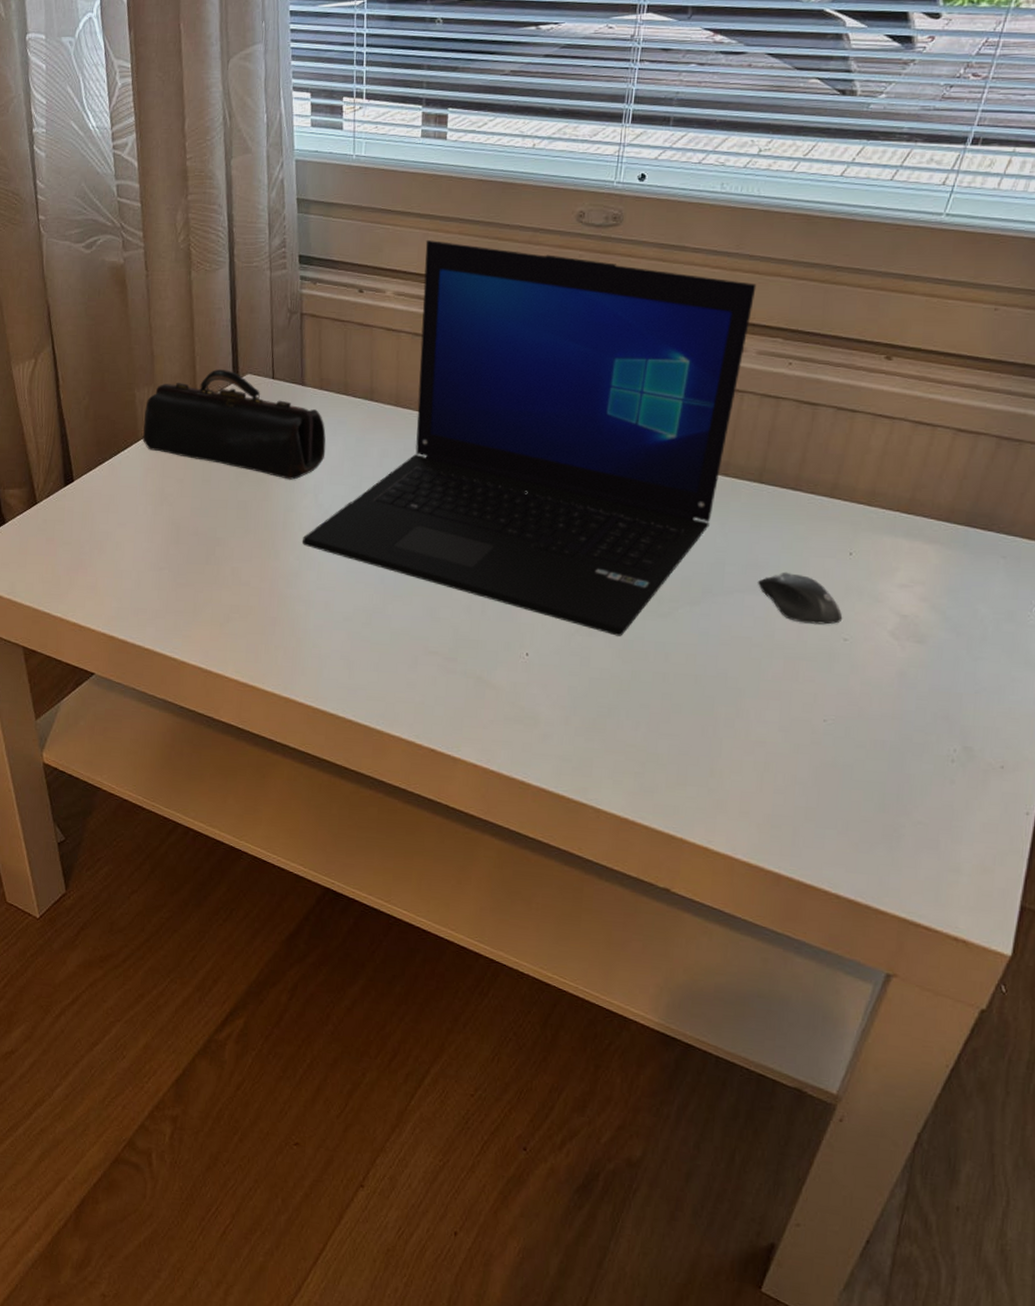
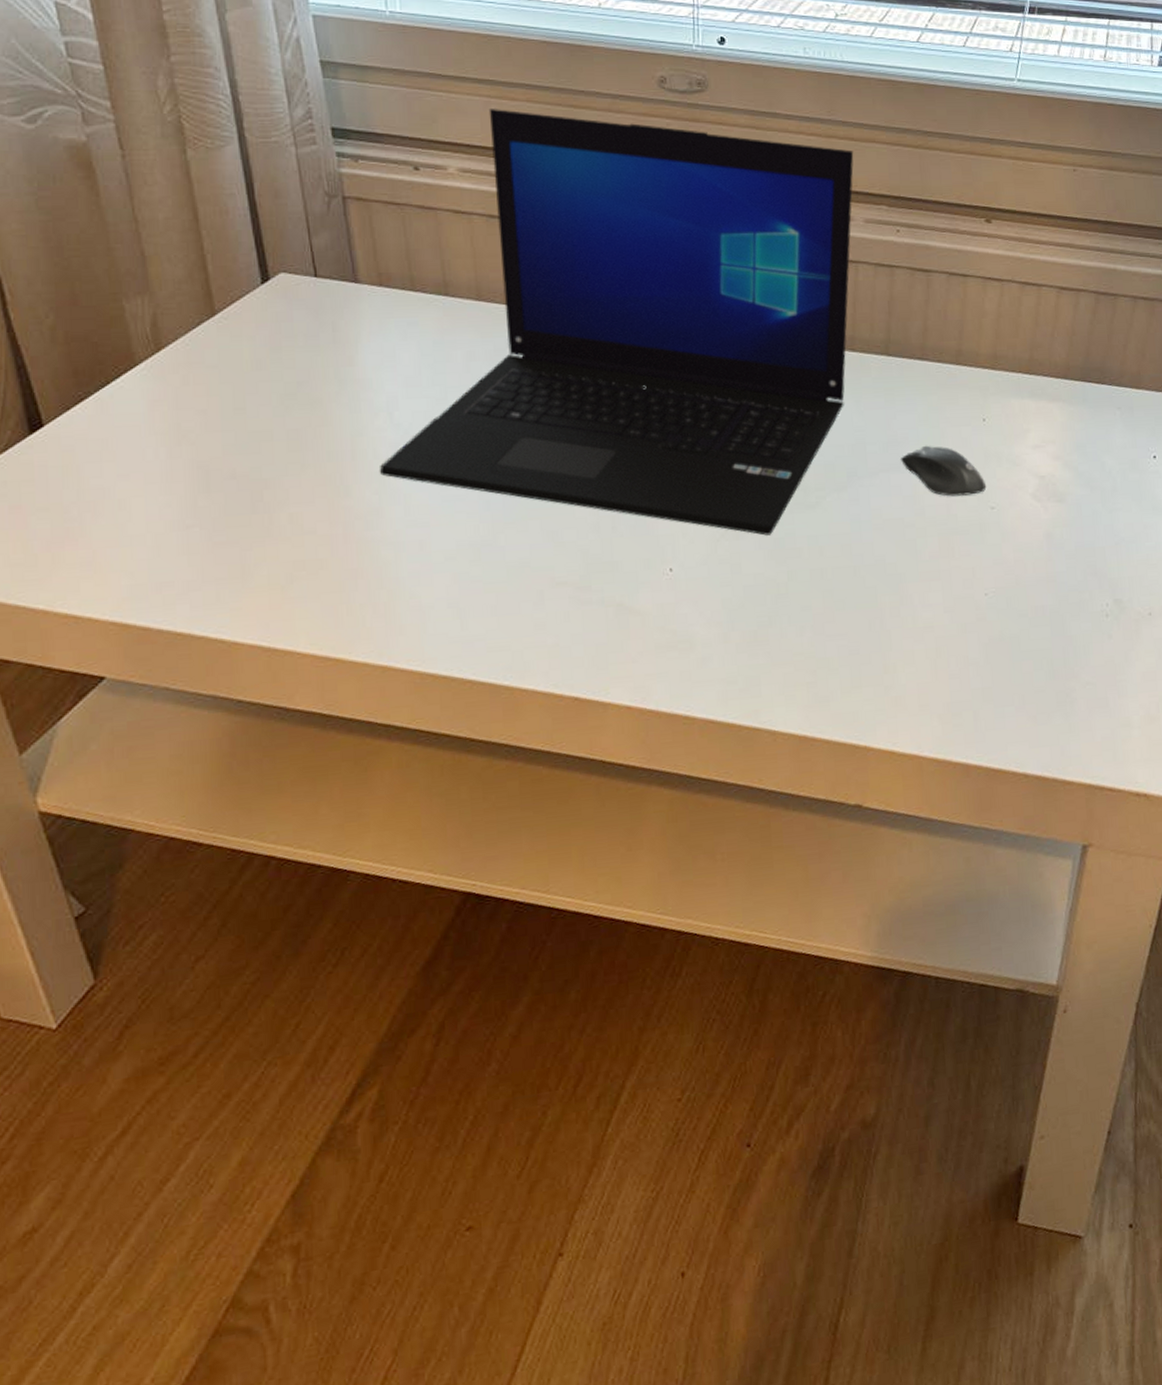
pencil case: present [142,370,326,480] -> none [140,269,396,398]

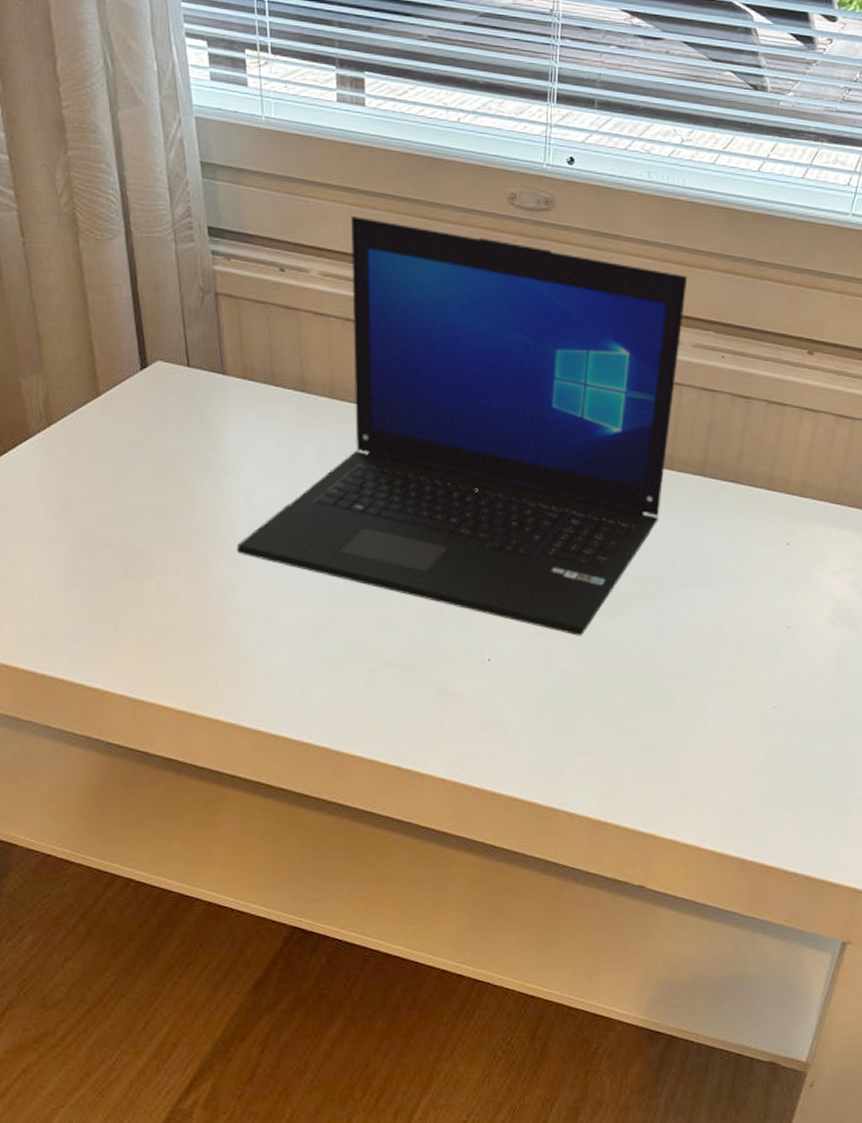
computer mouse: present [901,445,987,497] -> none [707,564,785,614]

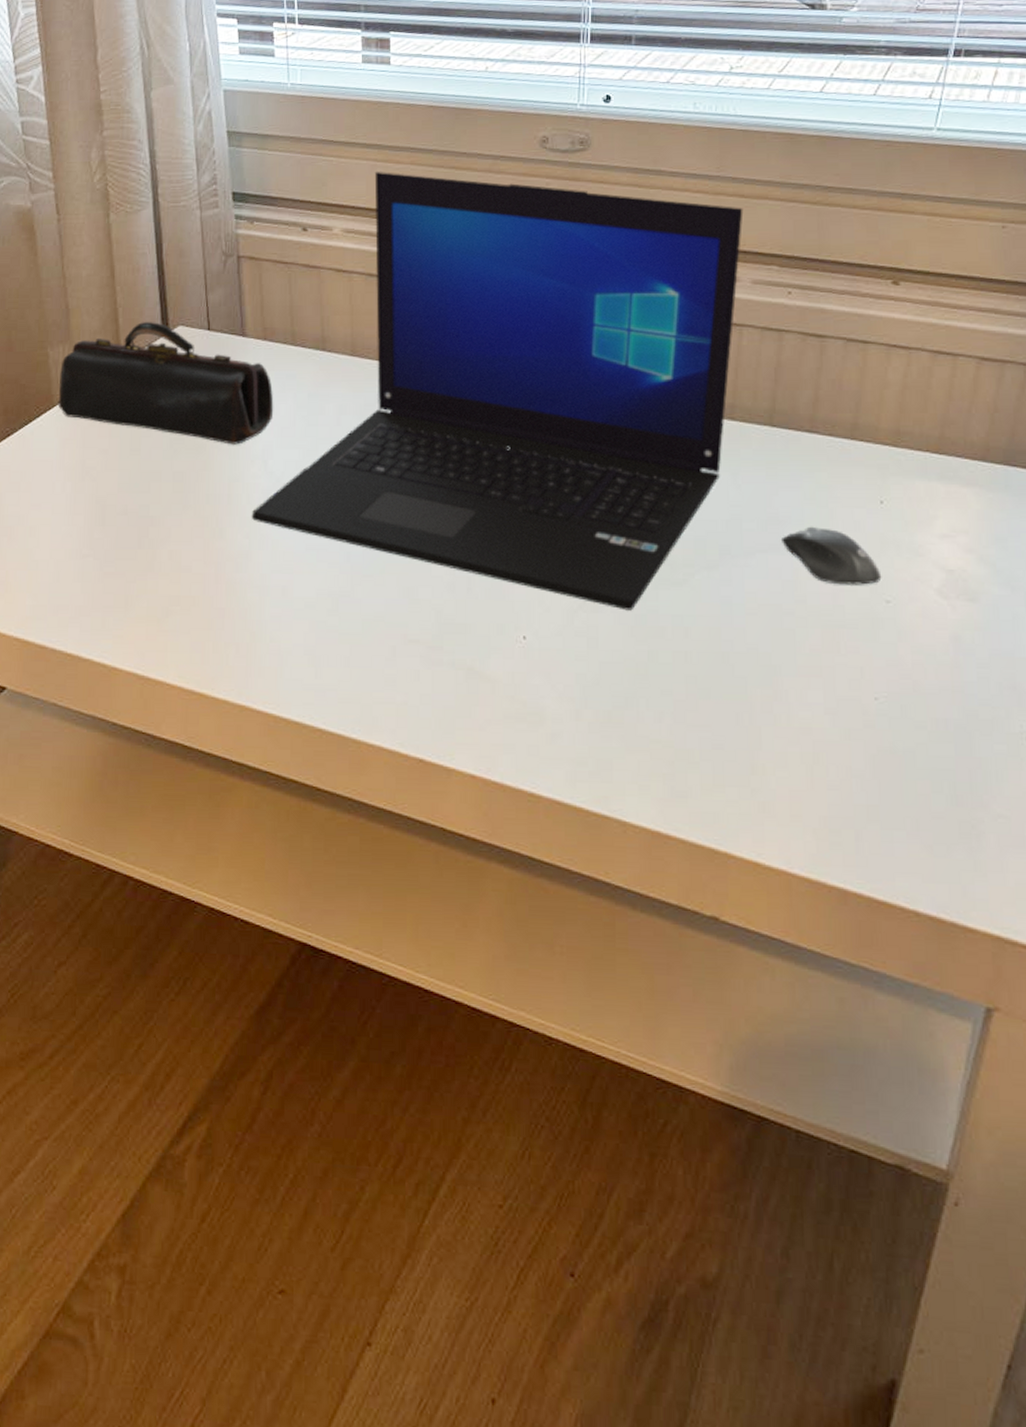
pencil case: none [34,355,256,481] -> present [57,322,274,445]
computer mouse: none [707,564,785,614] -> present [782,526,882,585]

